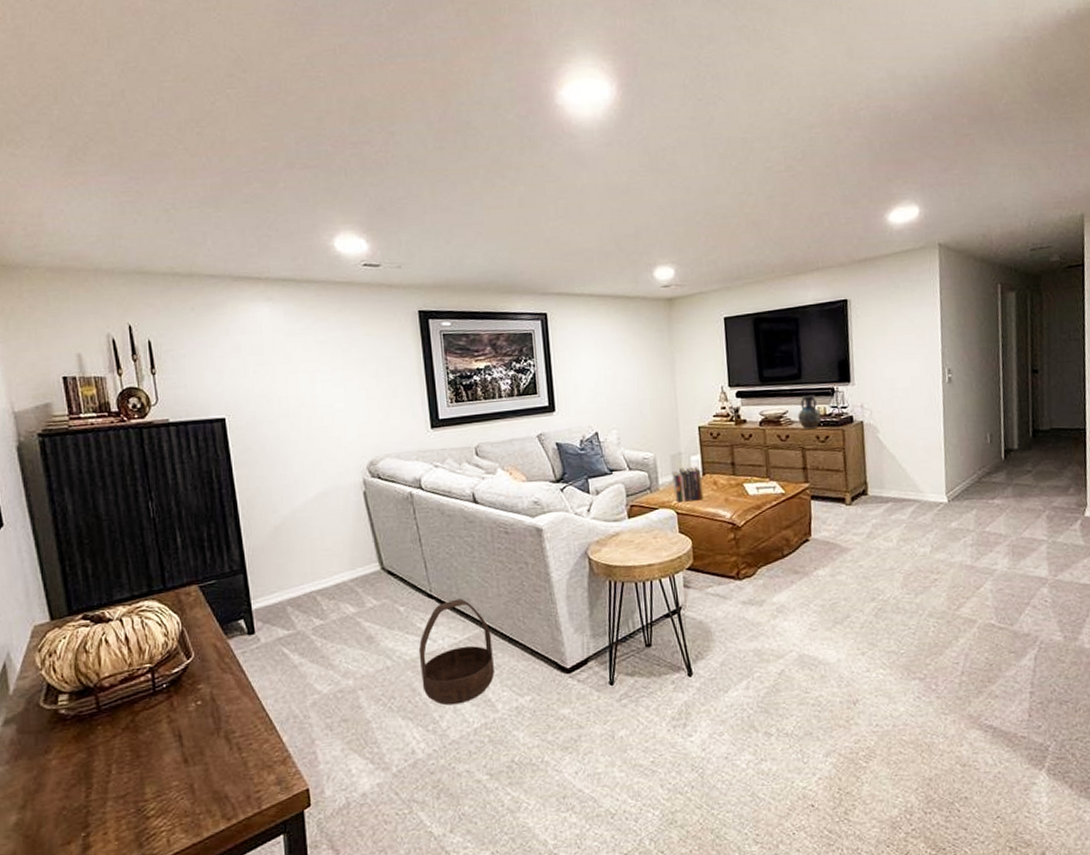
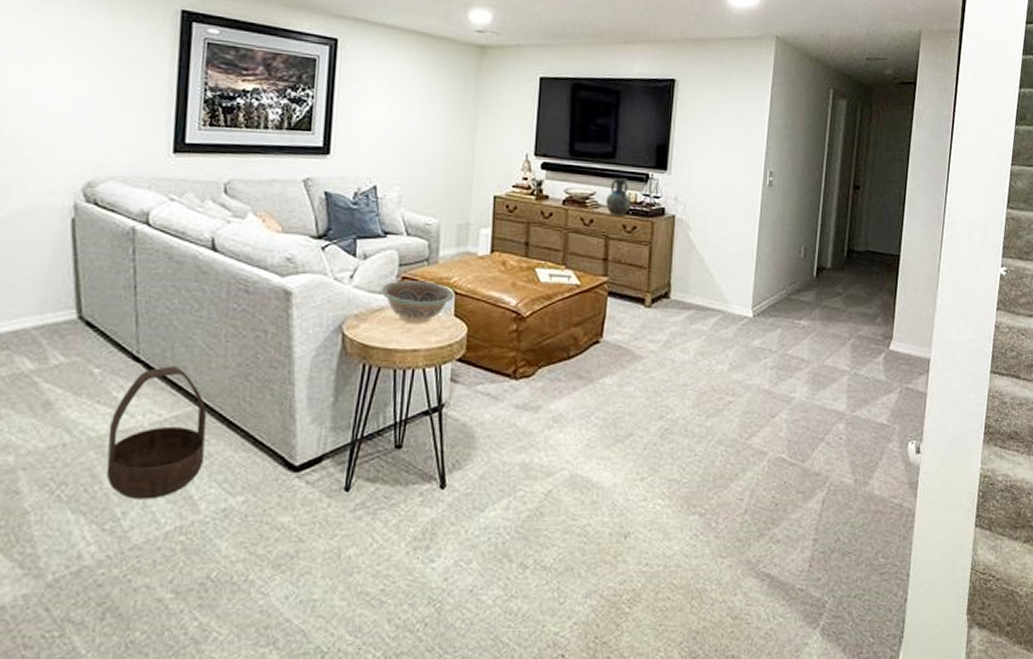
decorative bowl: none [614,506,677,544] -> present [380,280,455,324]
books: present [672,465,704,503] -> none [454,240,490,282]

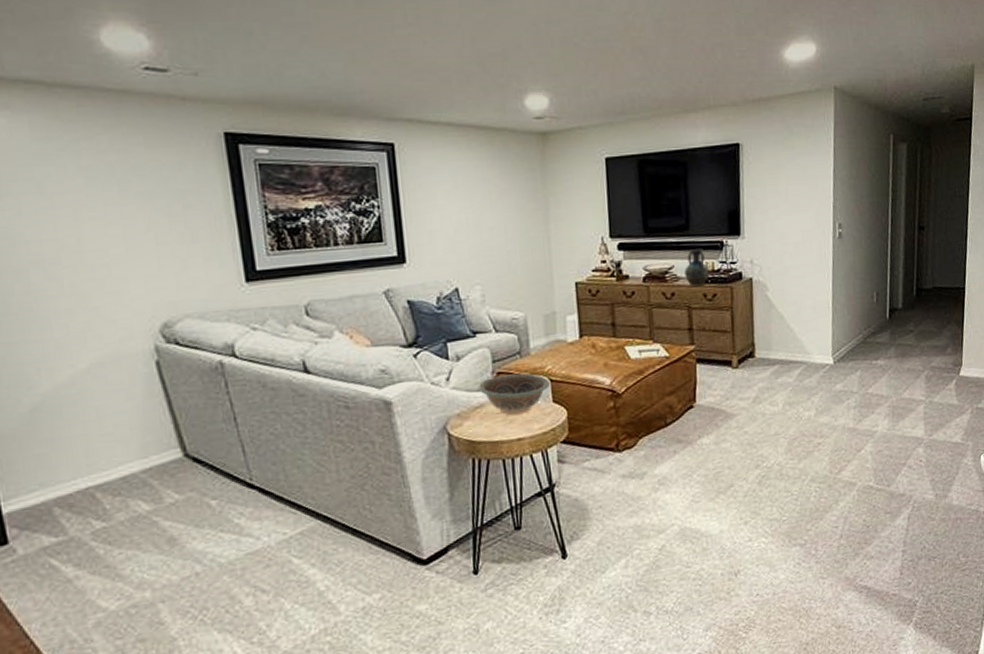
basket: present [106,366,207,500] -> none [237,486,335,612]

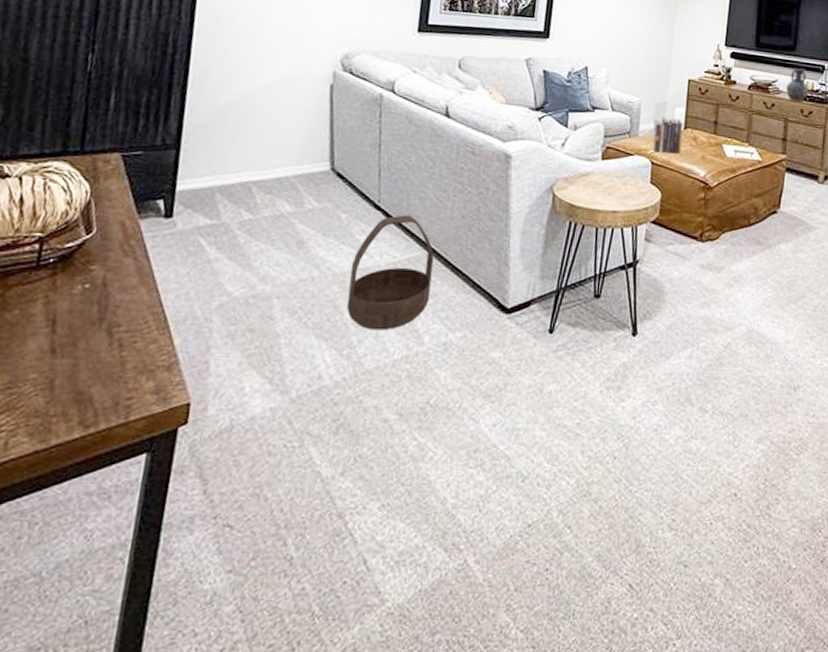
basket: none [237,486,335,612] -> present [346,215,435,331]
decorative bowl: present [477,373,551,416] -> none [587,149,652,189]
books: none [545,326,581,369] -> present [652,117,684,154]

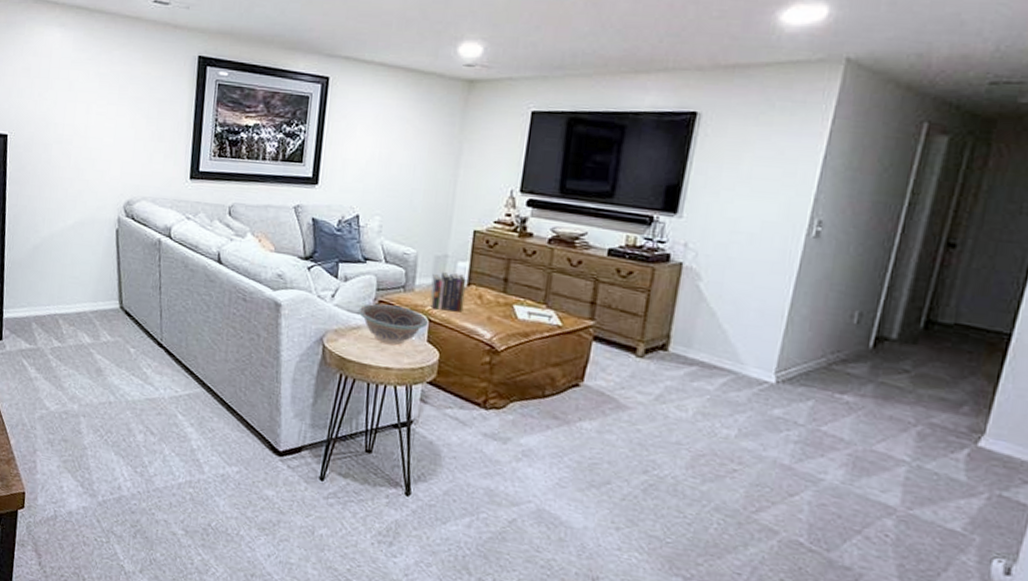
basket: present [346,215,435,331] -> none [138,354,211,456]
decorative bowl: none [587,149,652,189] -> present [358,303,429,346]
vase: present [786,68,808,102] -> none [598,219,628,260]

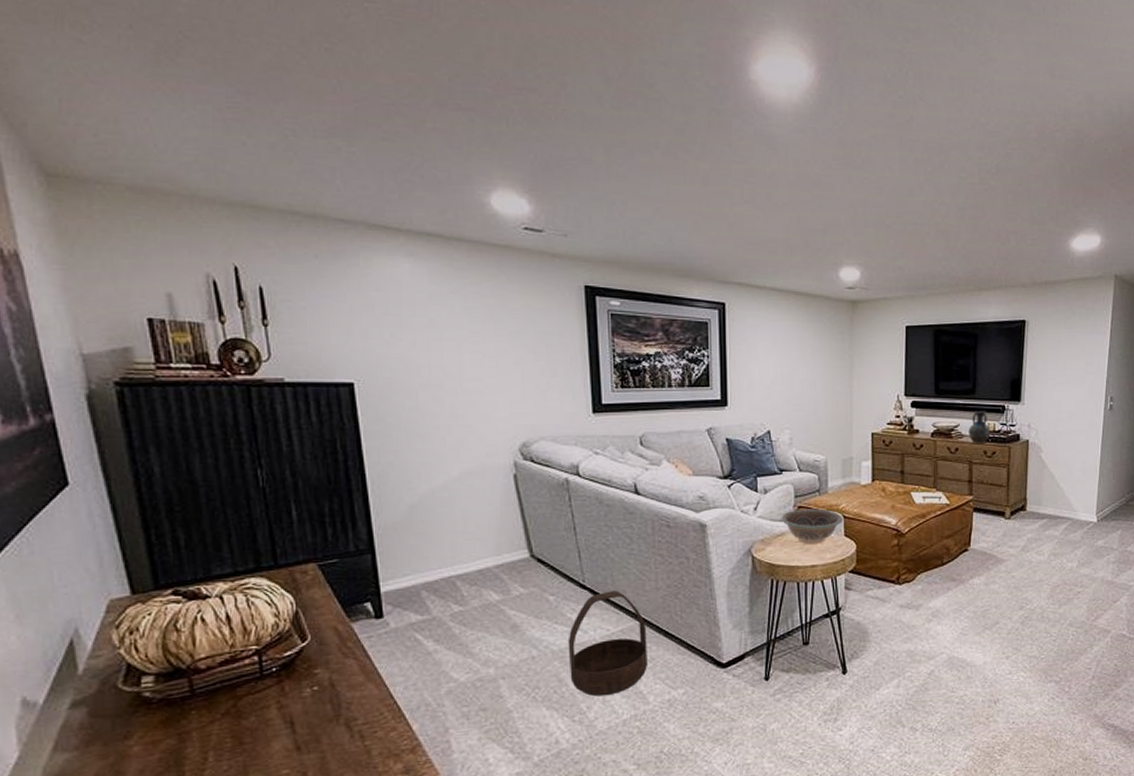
basket: none [138,354,211,456] -> present [567,590,647,697]
books: present [429,272,467,313] -> none [842,471,871,507]
vase: none [598,219,628,260] -> present [969,411,990,443]

